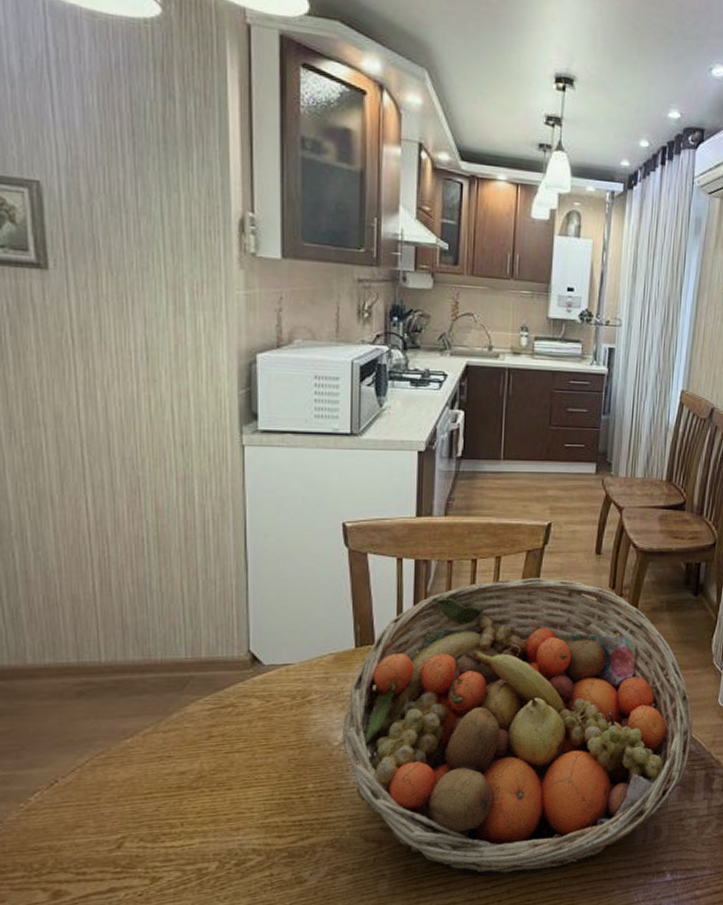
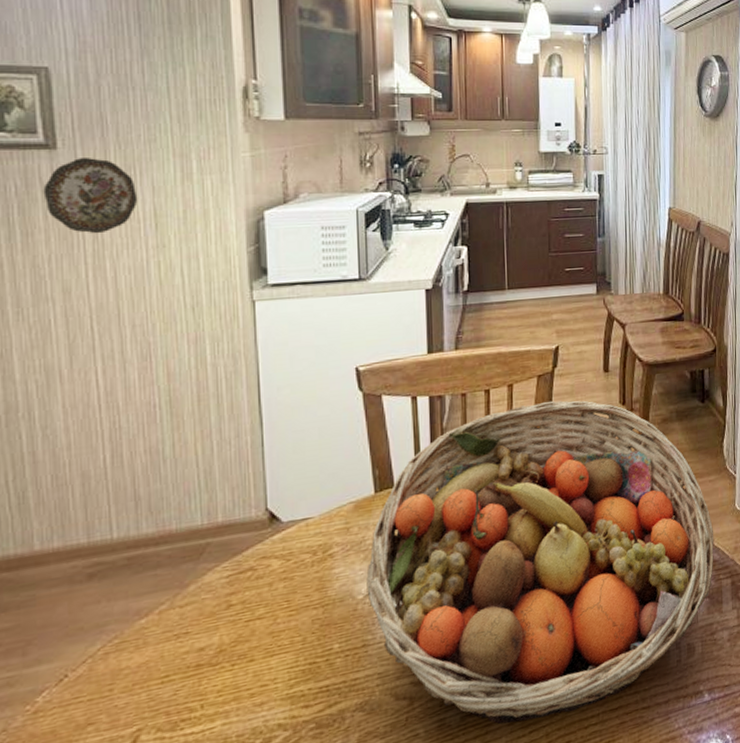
decorative plate: none [34,281,130,362] -> present [43,158,138,234]

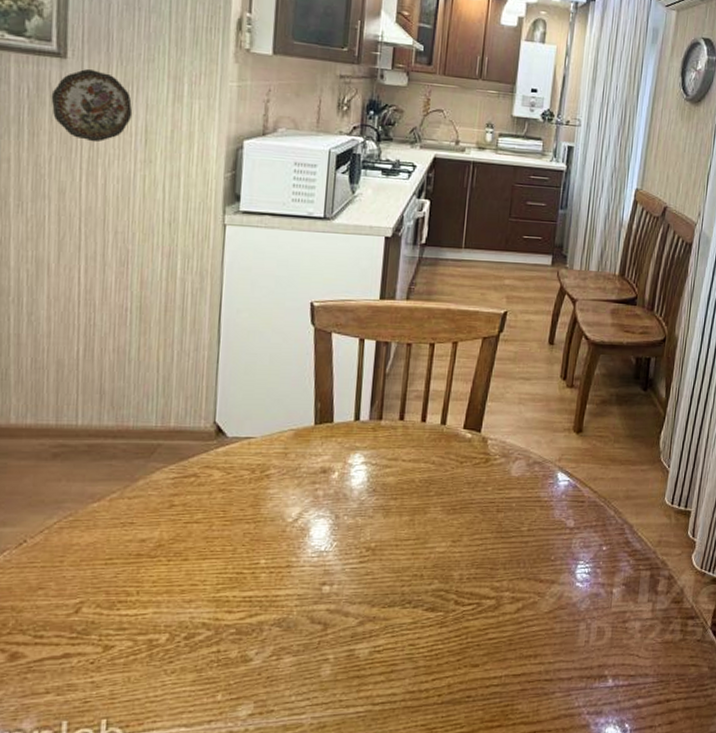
fruit basket: present [366,400,715,725] -> none [296,364,640,669]

